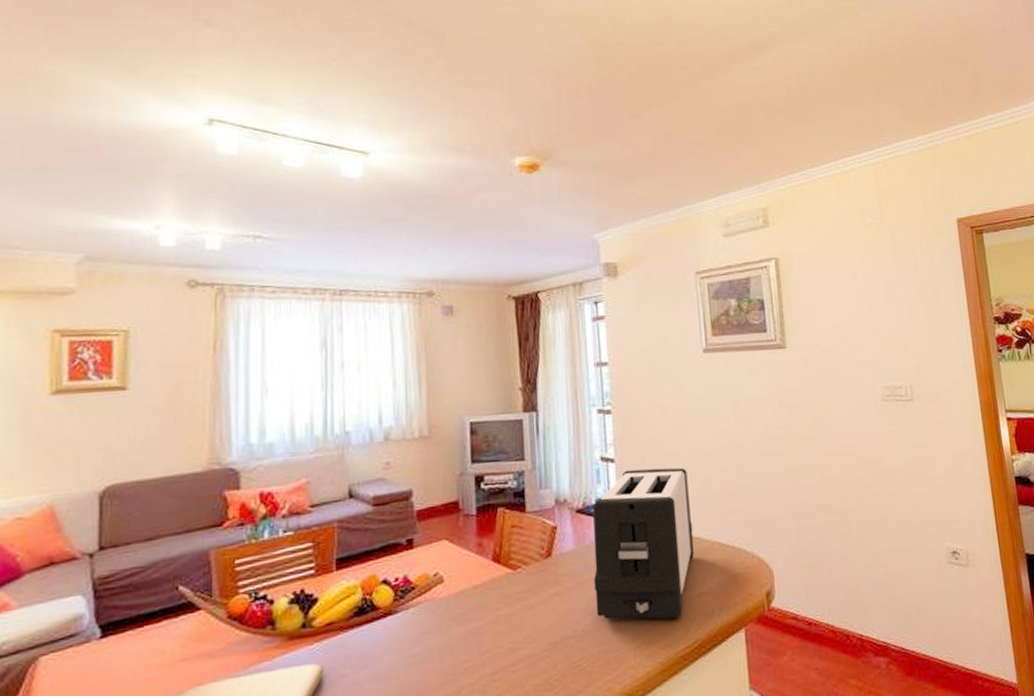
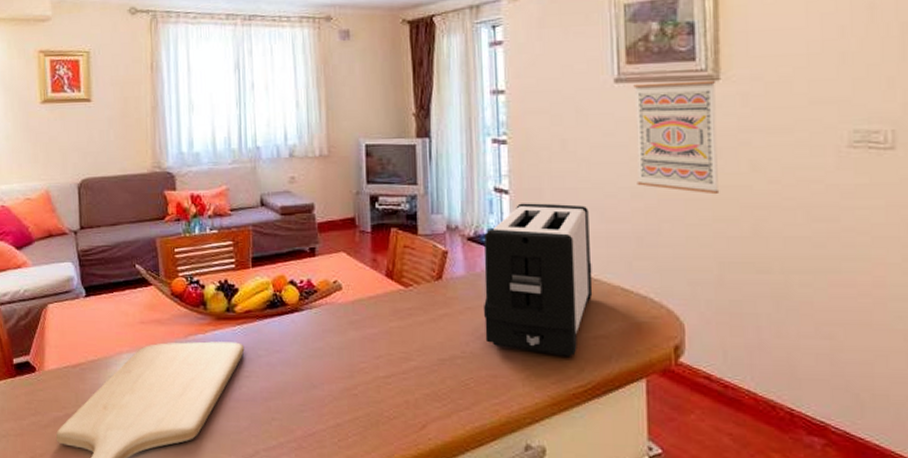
wall art: none [719,348,793,449] -> present [633,80,720,195]

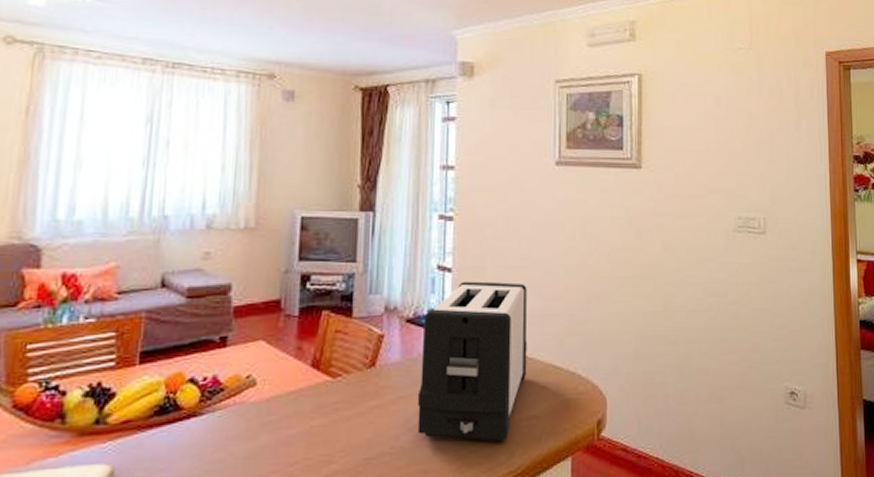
wall art: present [633,80,720,195] -> none [571,167,639,273]

